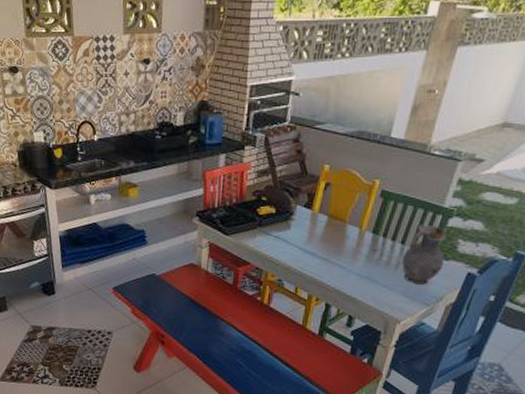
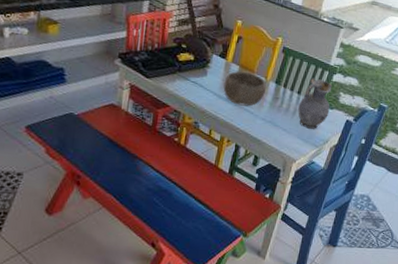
bowl: none [309,221,362,261] -> present [223,71,267,107]

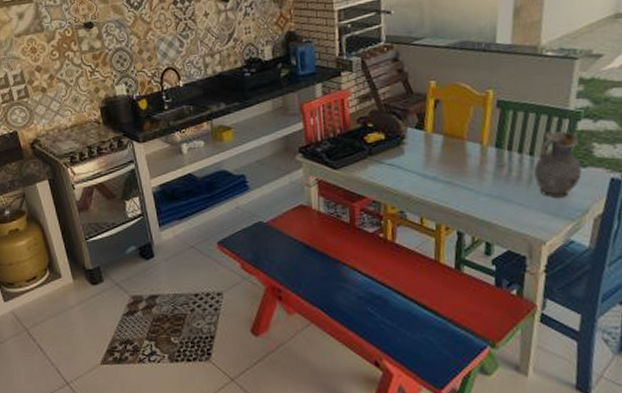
bowl: present [223,71,267,107] -> none [427,140,485,183]

